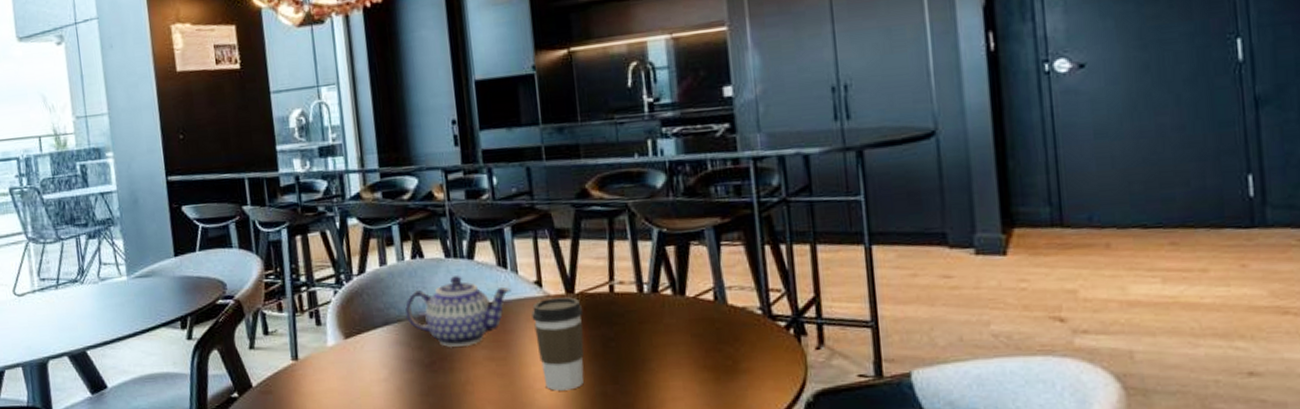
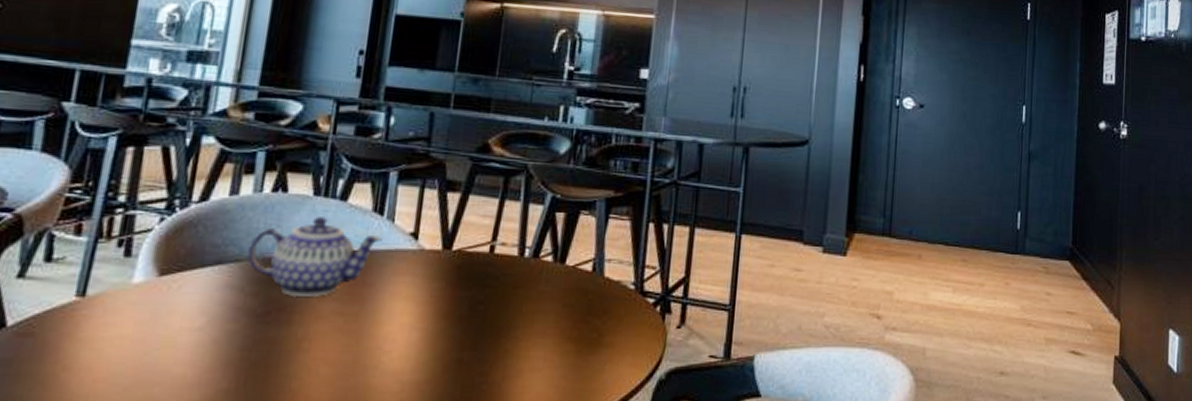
coffee cup: present [531,297,584,391] -> none [396,252,457,354]

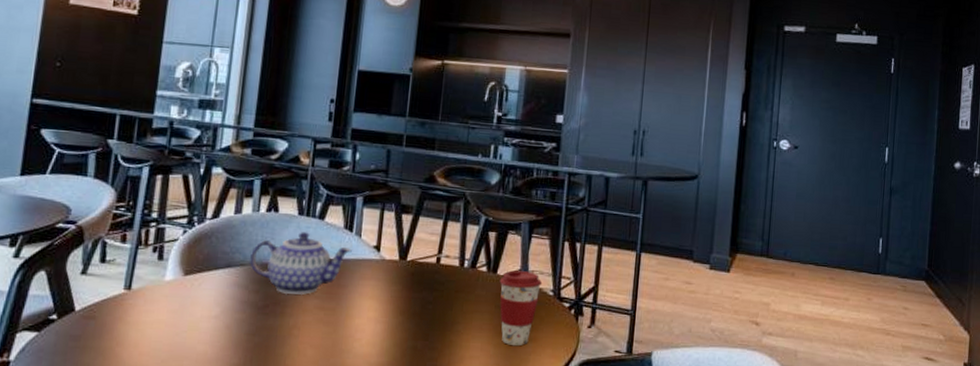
coffee cup: none [568,260,622,353] -> present [499,270,543,345]

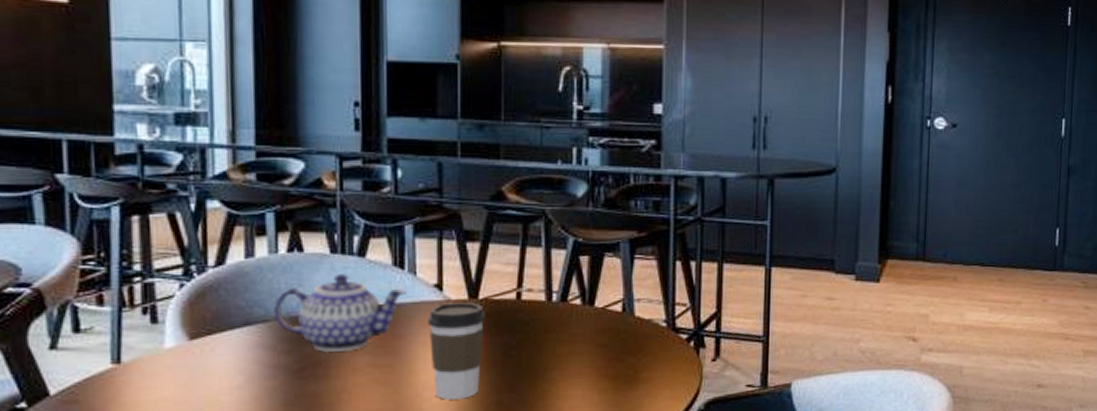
coffee cup: none [364,262,411,342] -> present [428,302,486,400]
coffee cup: present [499,270,543,345] -> none [598,300,652,389]

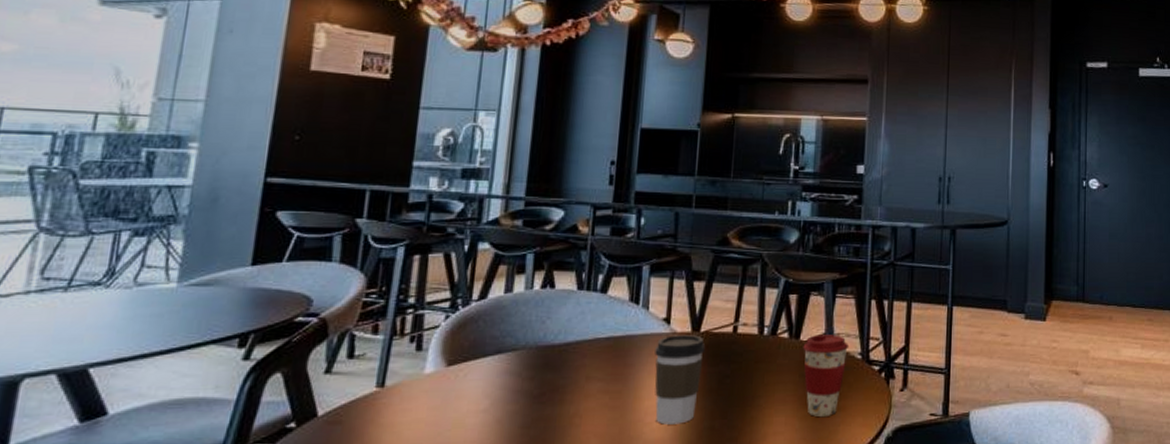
teapot: present [272,272,406,353] -> none [522,307,639,380]
coffee cup: none [598,300,652,389] -> present [803,335,850,417]

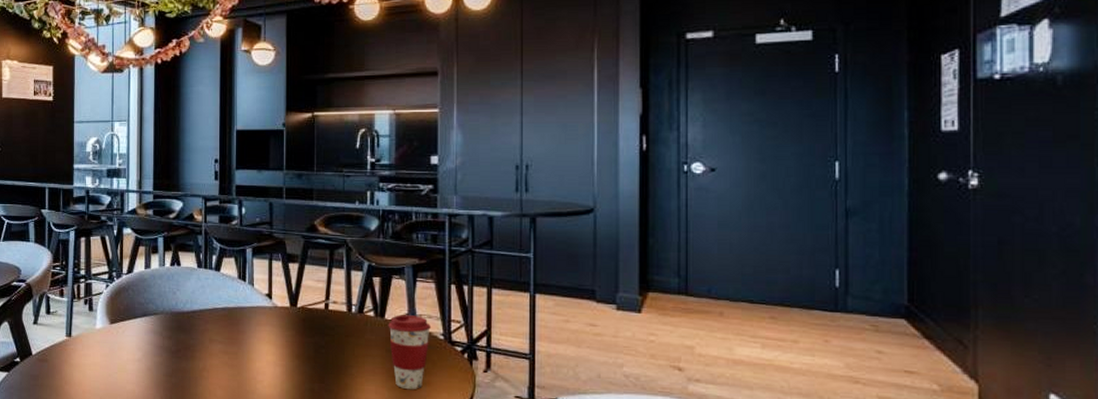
coffee cup: present [655,335,706,425] -> none [261,309,303,384]

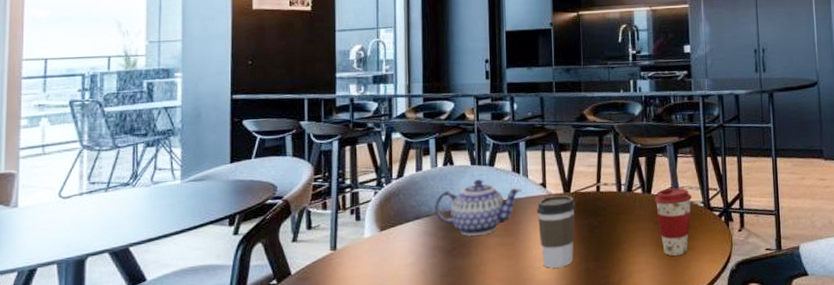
teapot: none [160,282,247,340] -> present [434,178,522,237]
coffee cup: none [261,309,303,384] -> present [536,195,576,268]

